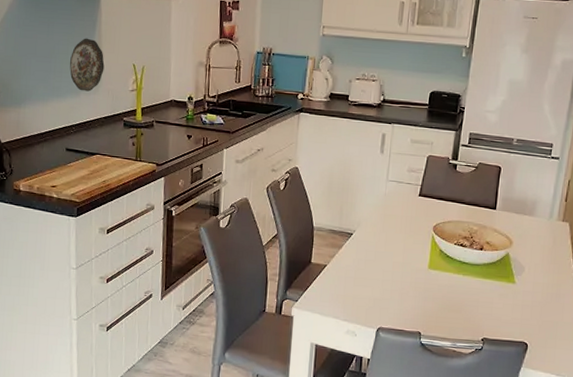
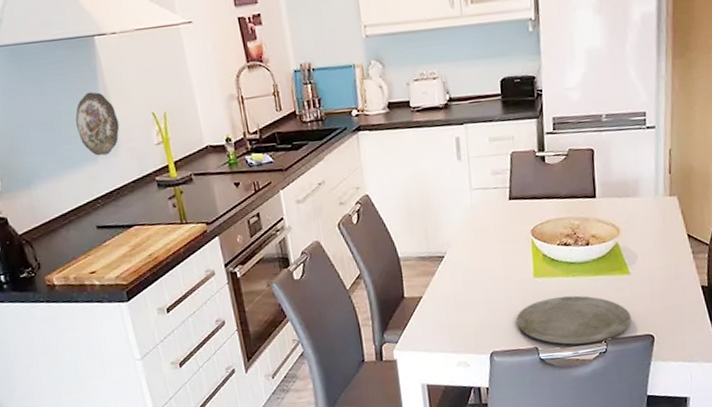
plate: none [406,290,510,339] -> present [516,295,631,345]

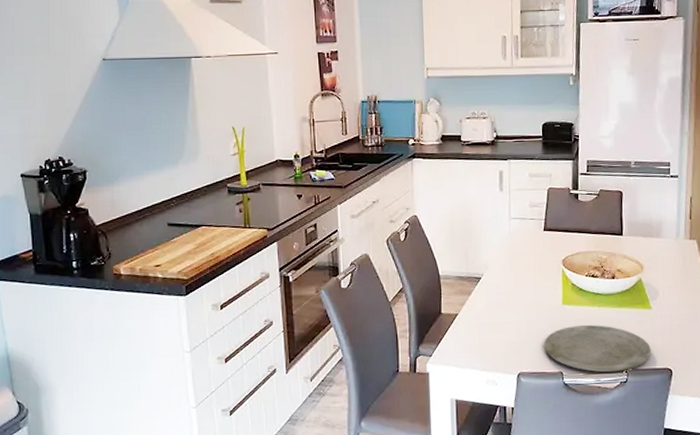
decorative plate: present [75,91,120,156] -> none [164,104,202,161]

